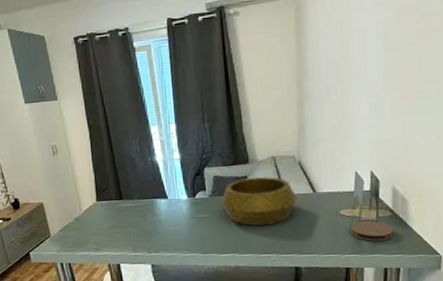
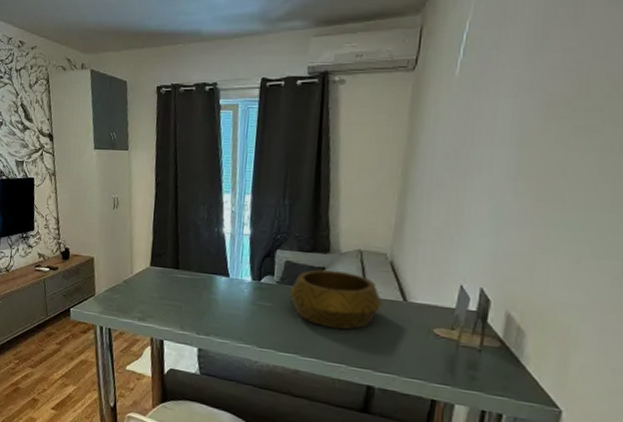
coaster: present [350,221,393,241] -> none [443,346,500,376]

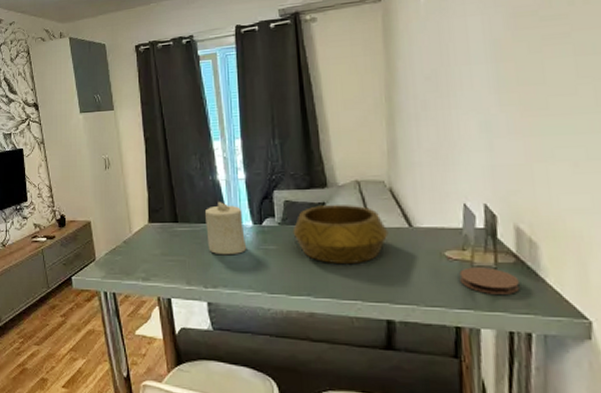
candle: none [205,254,243,307] -> present [205,202,247,255]
coaster: none [443,346,500,376] -> present [459,267,520,294]

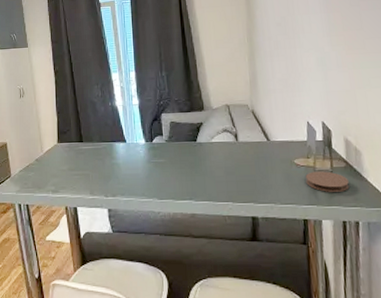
candle: present [205,202,247,255] -> none [106,124,141,169]
decorative bowl: present [292,205,389,263] -> none [177,124,252,172]

